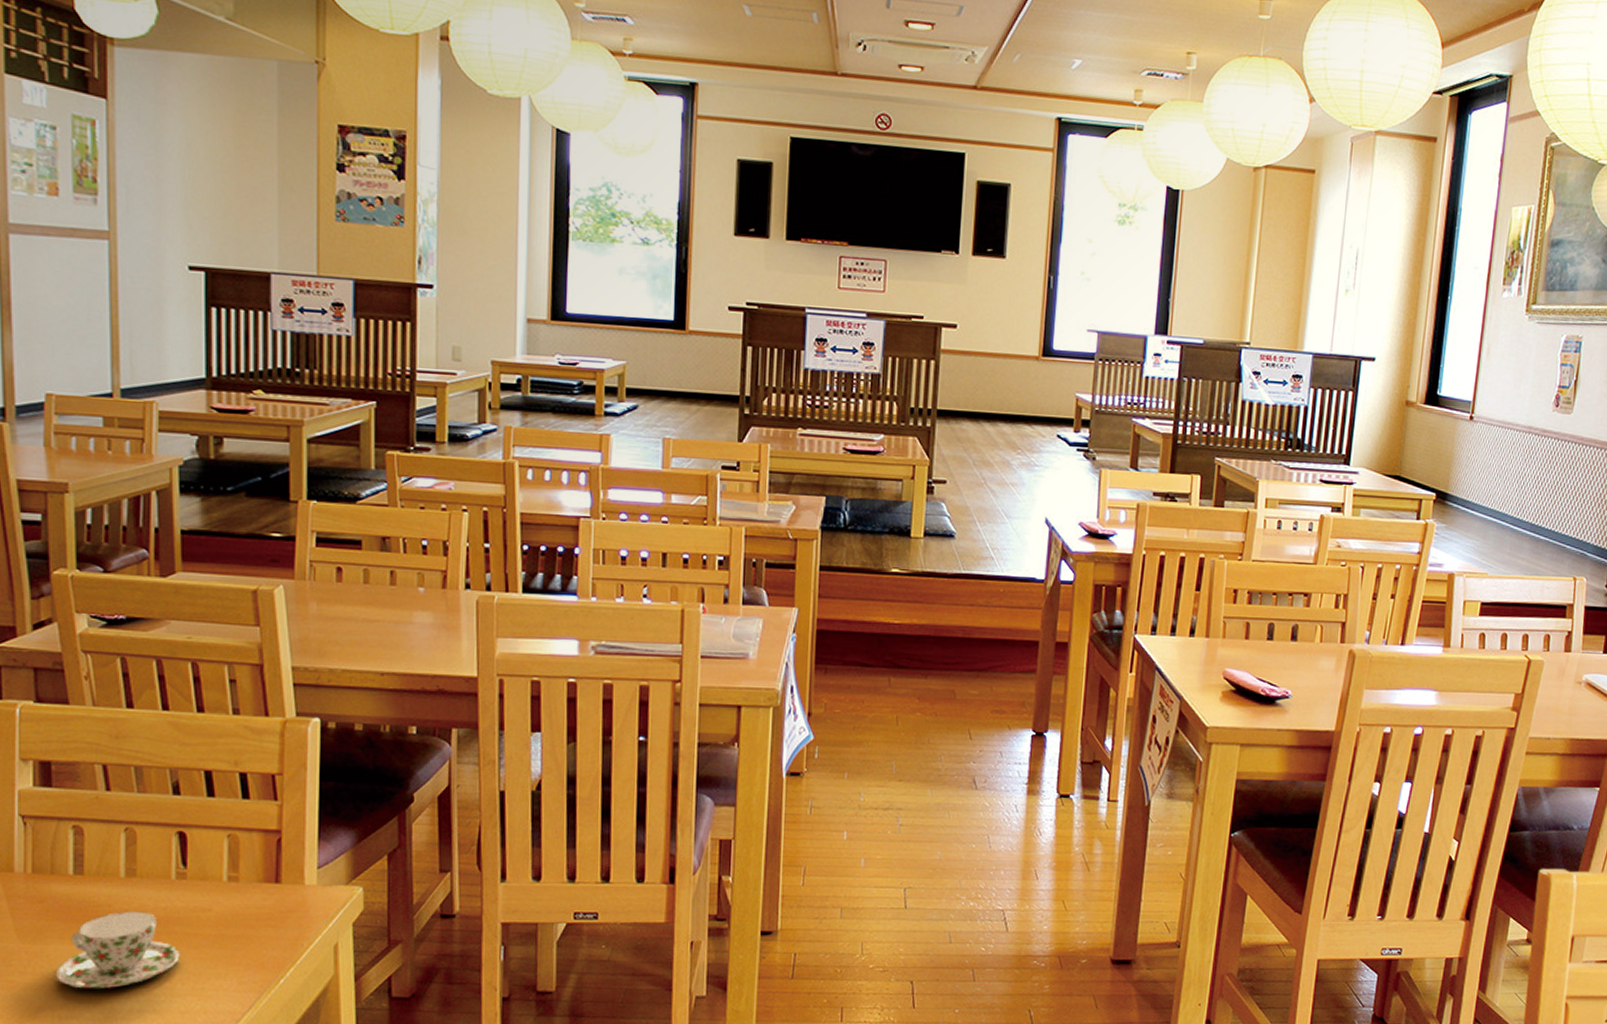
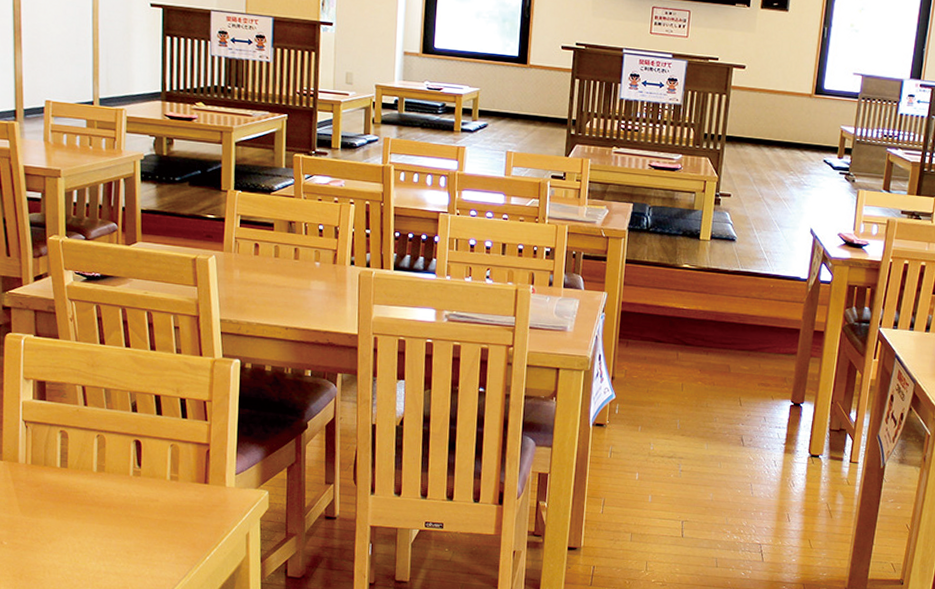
teacup: present [56,911,180,989] -> none [47,497,135,554]

